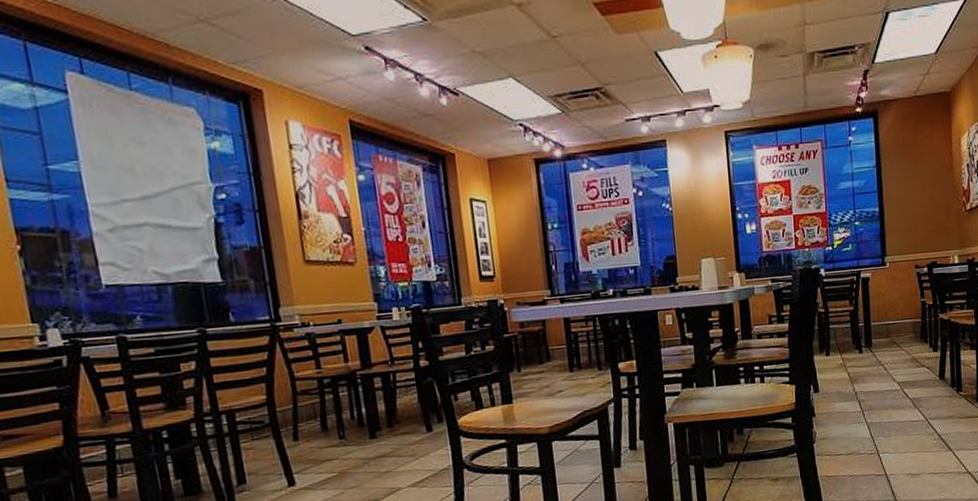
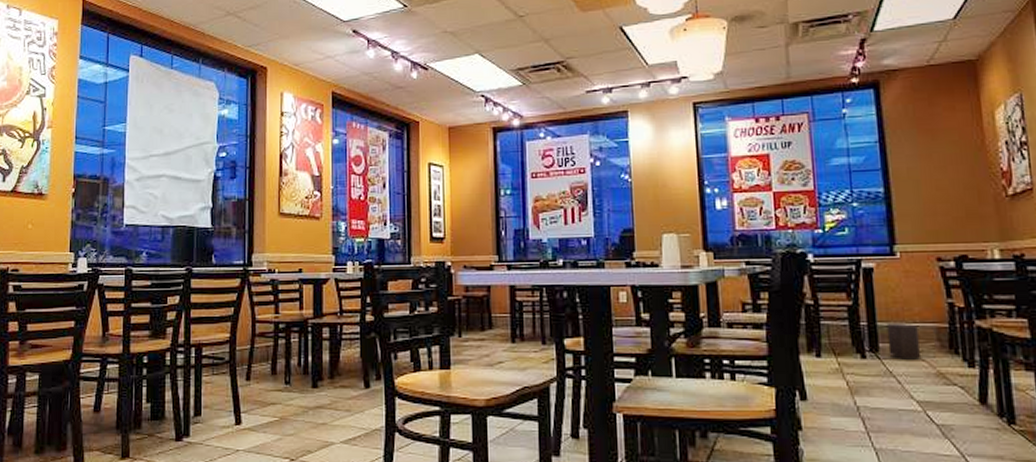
pedal bin: none [878,321,901,351] -> present [886,324,920,360]

